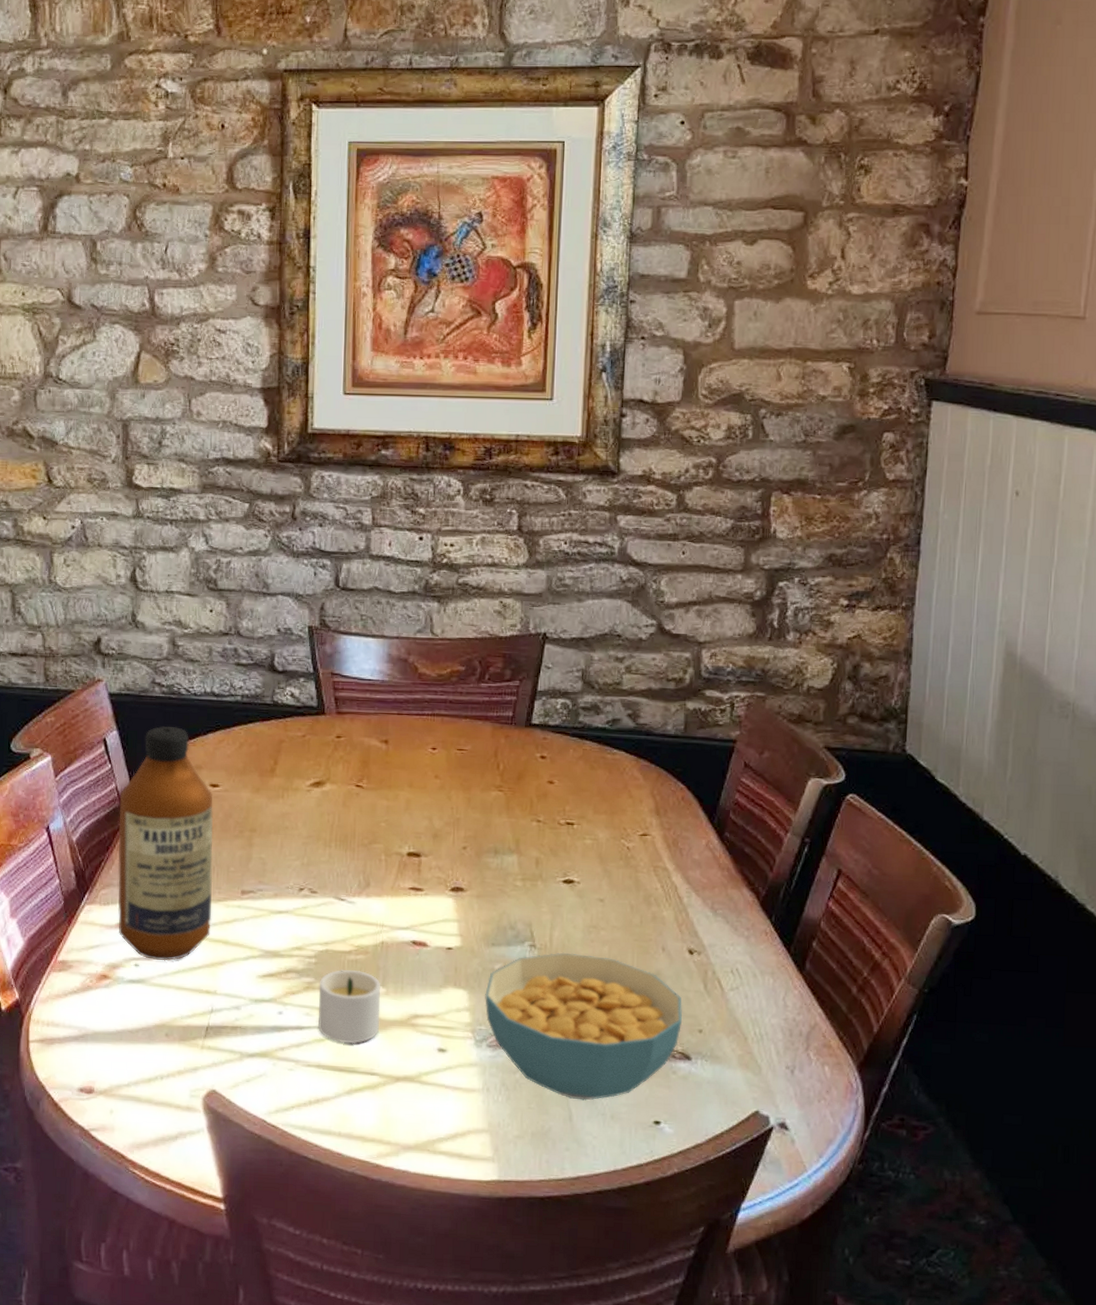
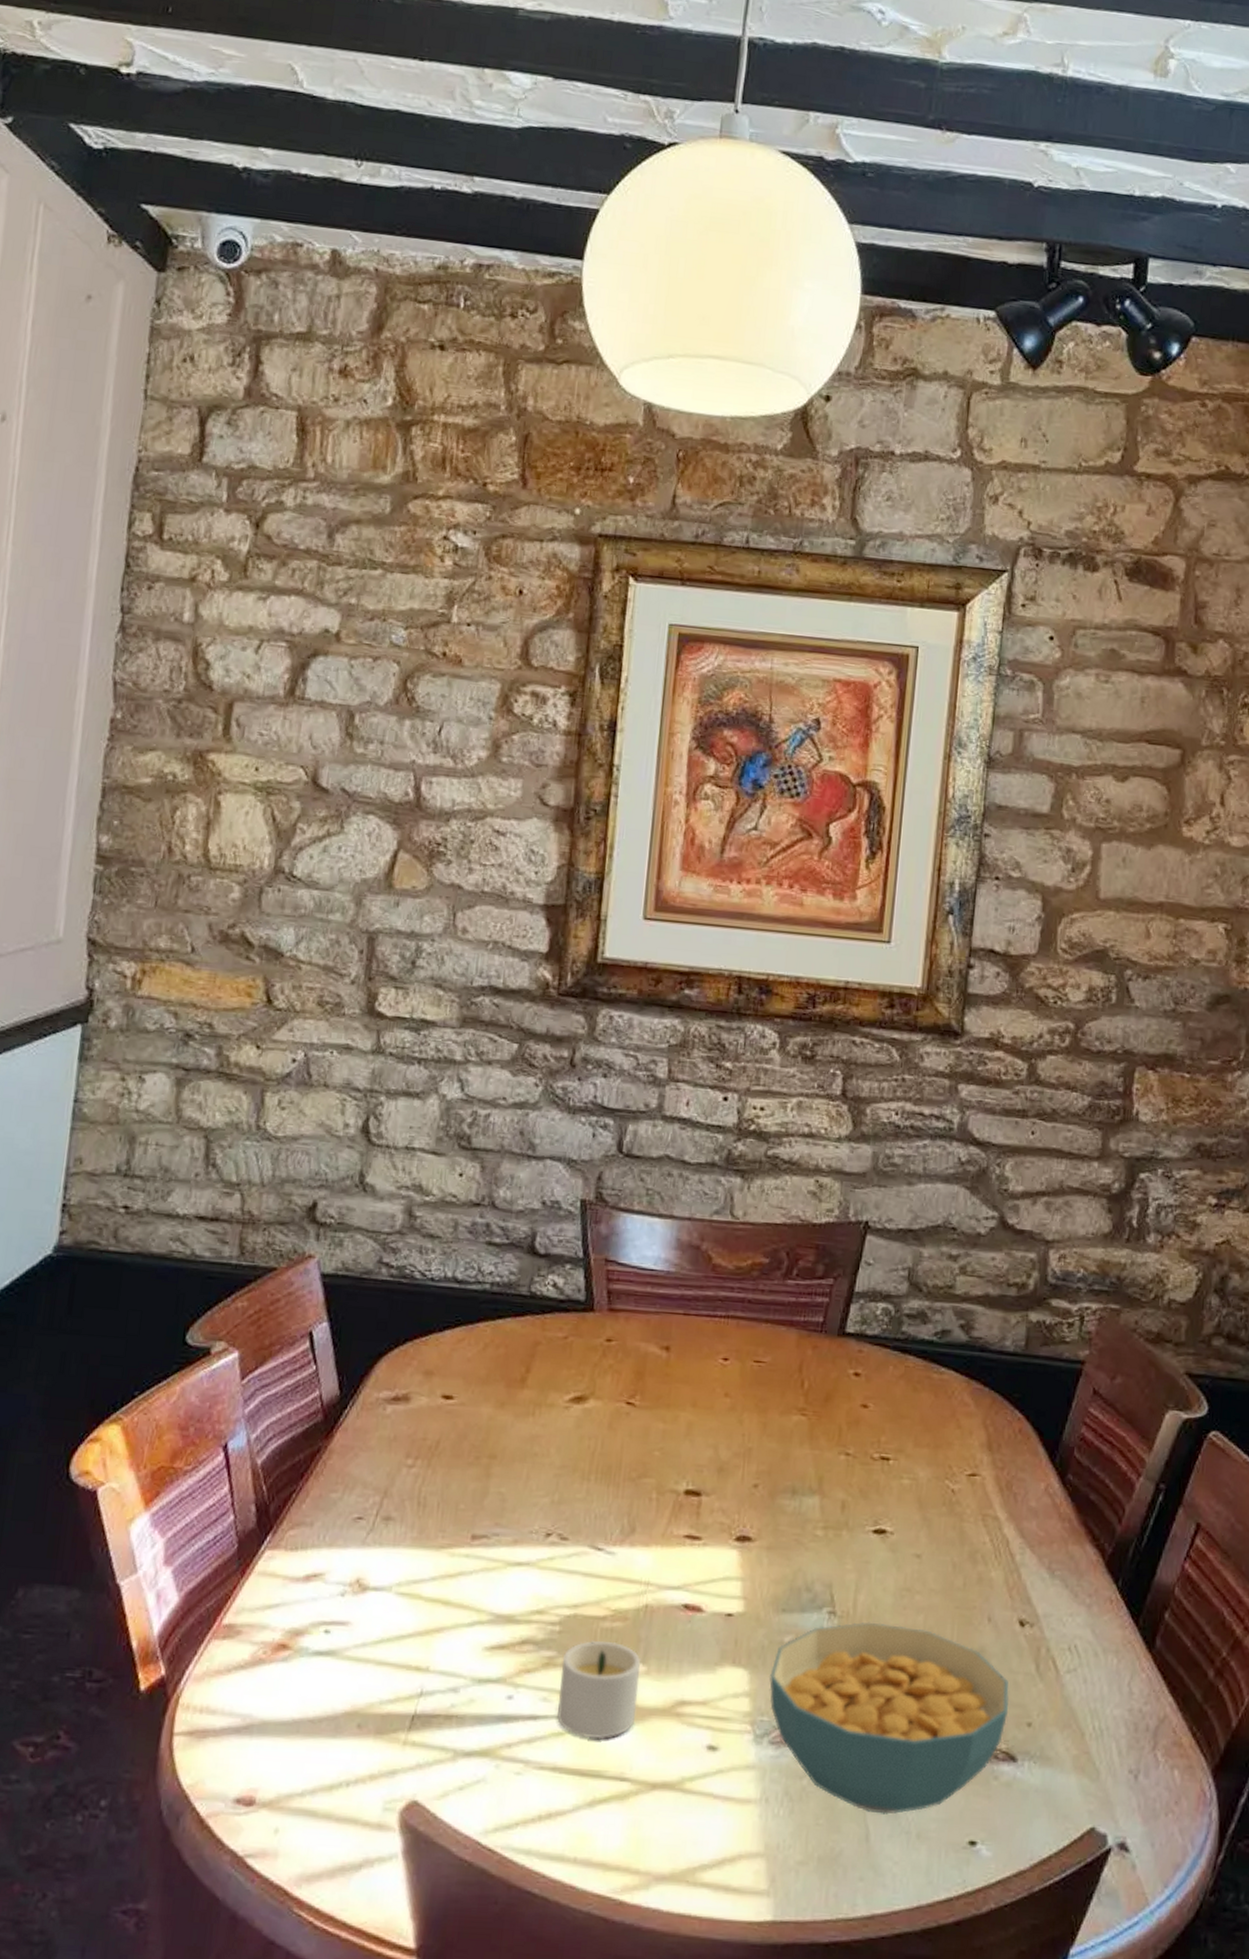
bottle: present [117,726,214,961] -> none [307,1319,445,1627]

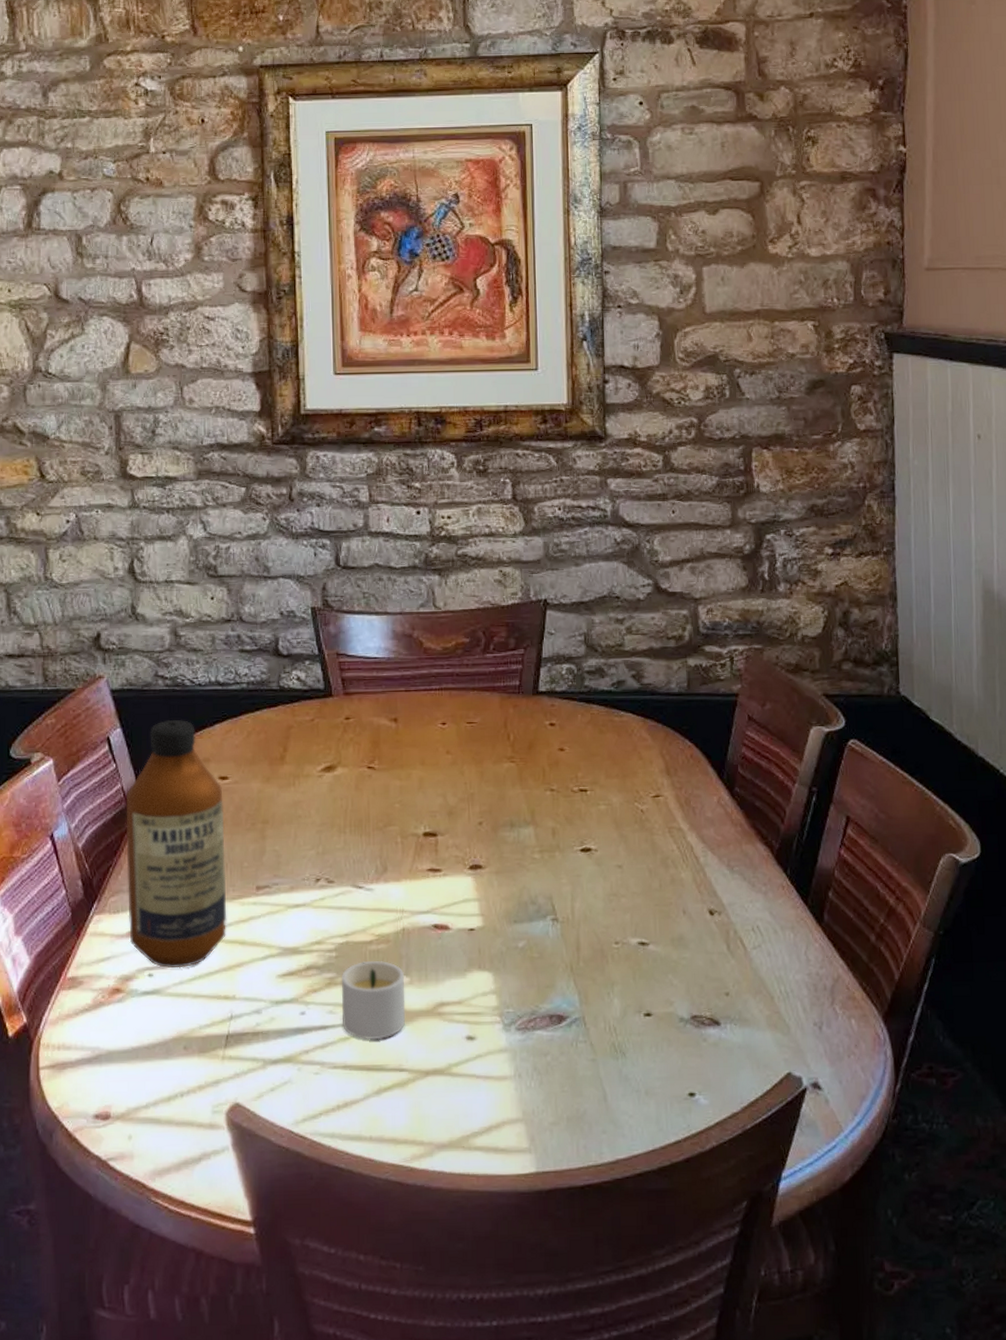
bottle: none [307,1319,445,1627] -> present [126,720,227,968]
cereal bowl: present [769,1622,1009,1815] -> none [510,923,709,1078]

